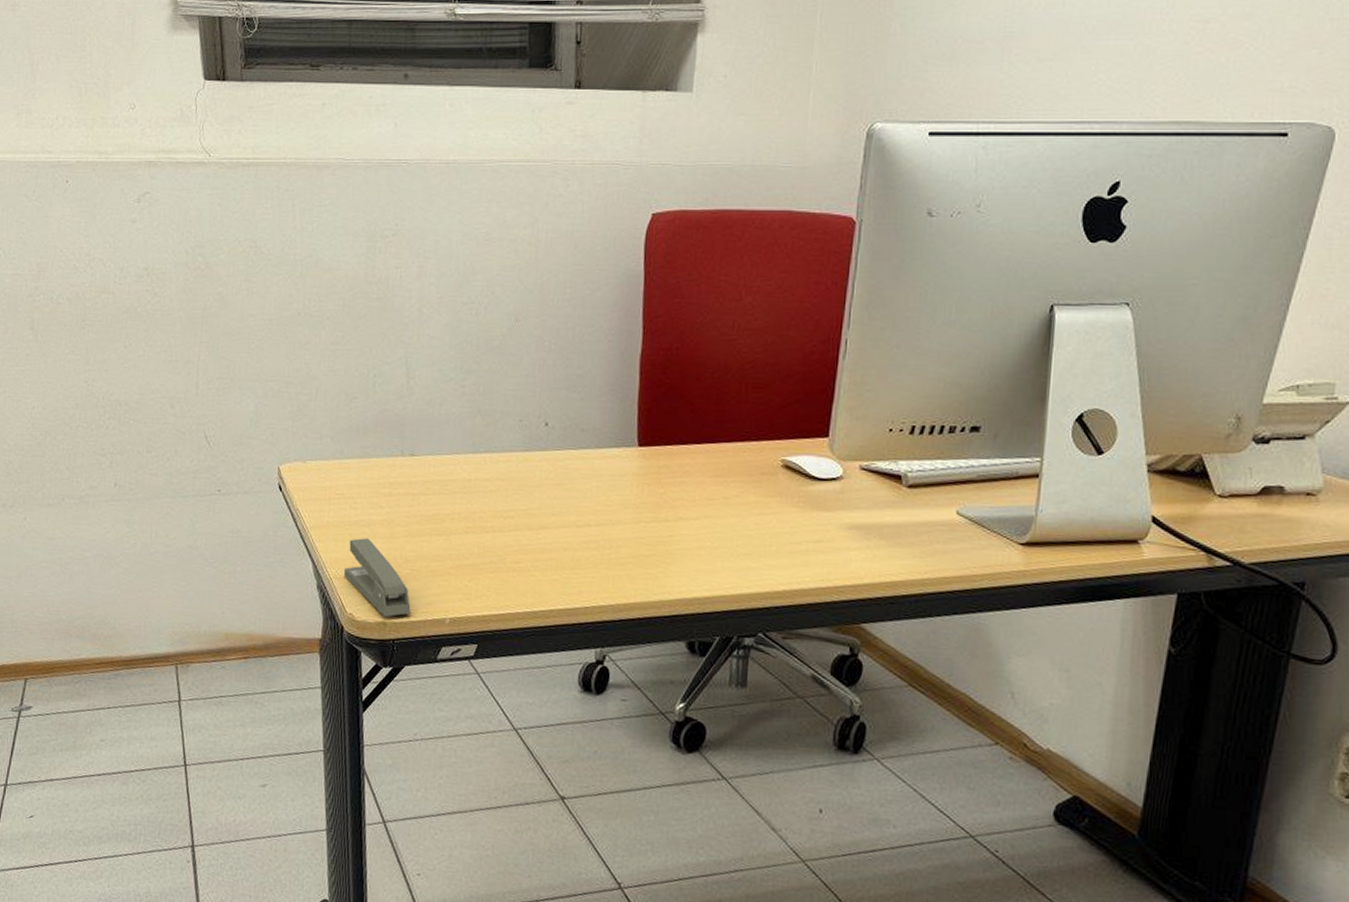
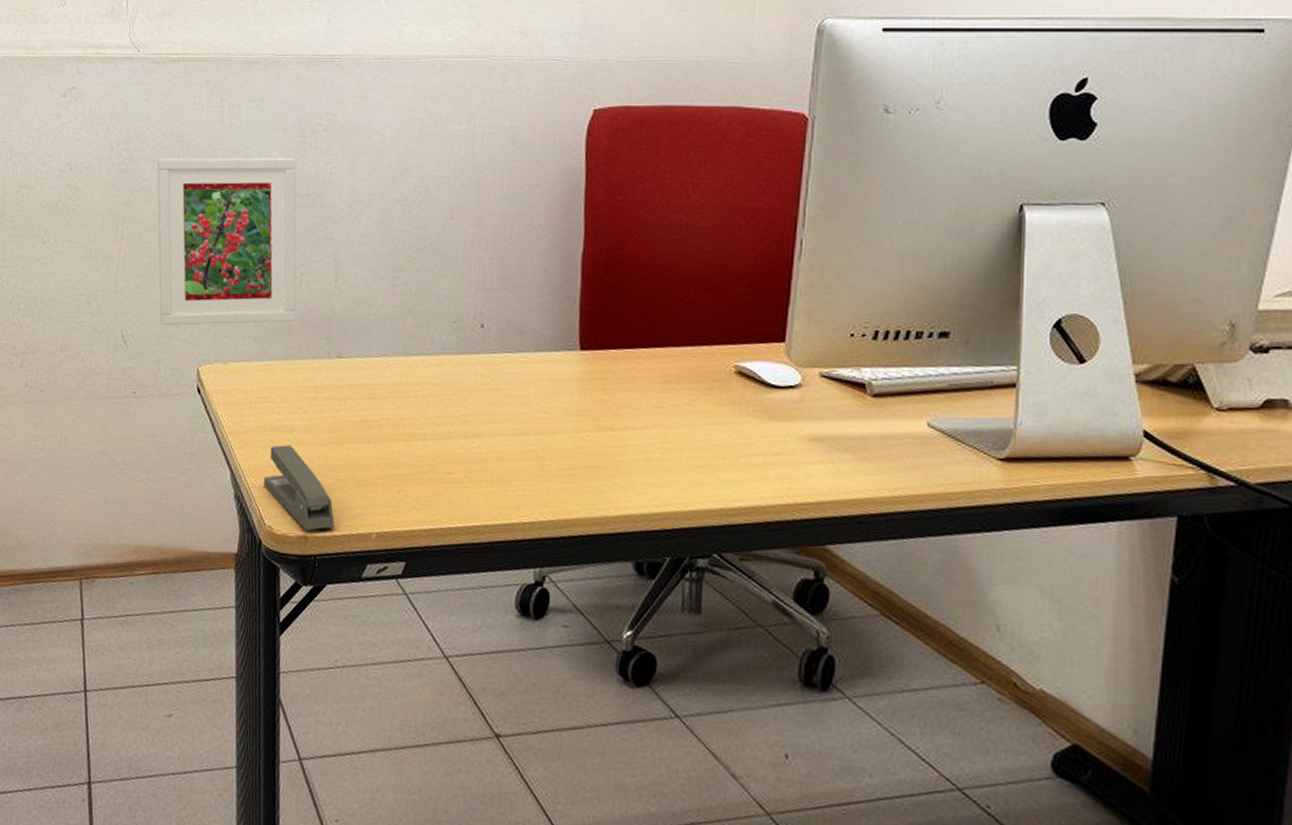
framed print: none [231,262,371,427] -> present [157,157,297,326]

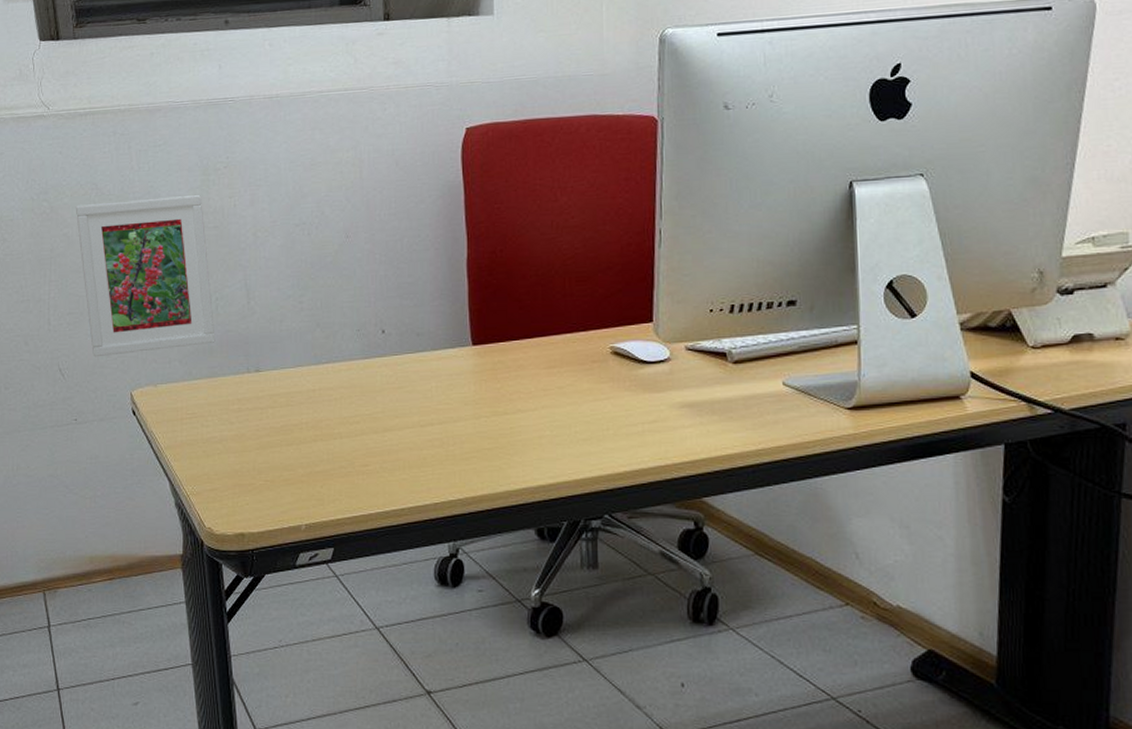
stapler: present [264,445,335,531] -> none [201,454,267,529]

